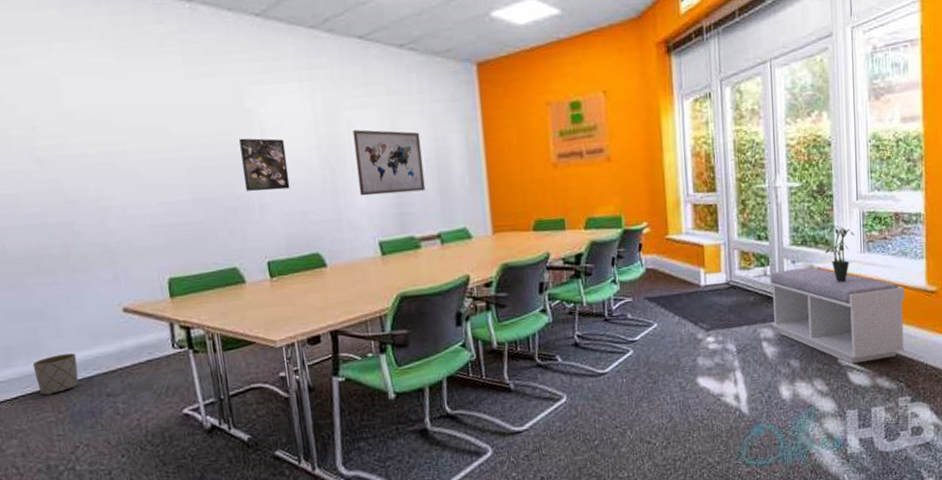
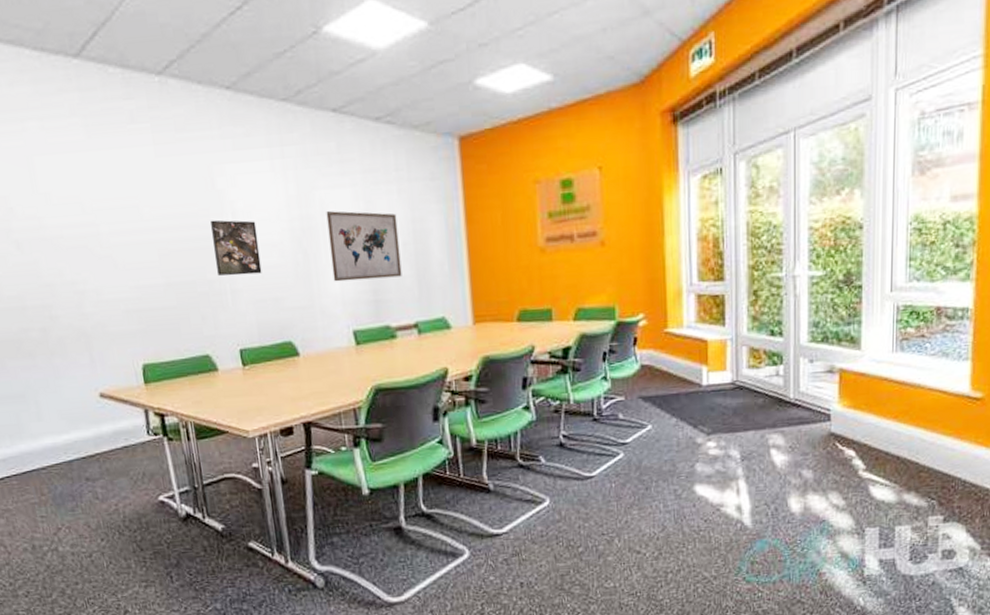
planter: present [32,353,79,396] -> none [16,437,59,477]
bench: present [770,267,906,364] -> none [783,367,944,477]
potted plant: present [825,225,855,282] -> none [850,320,887,385]

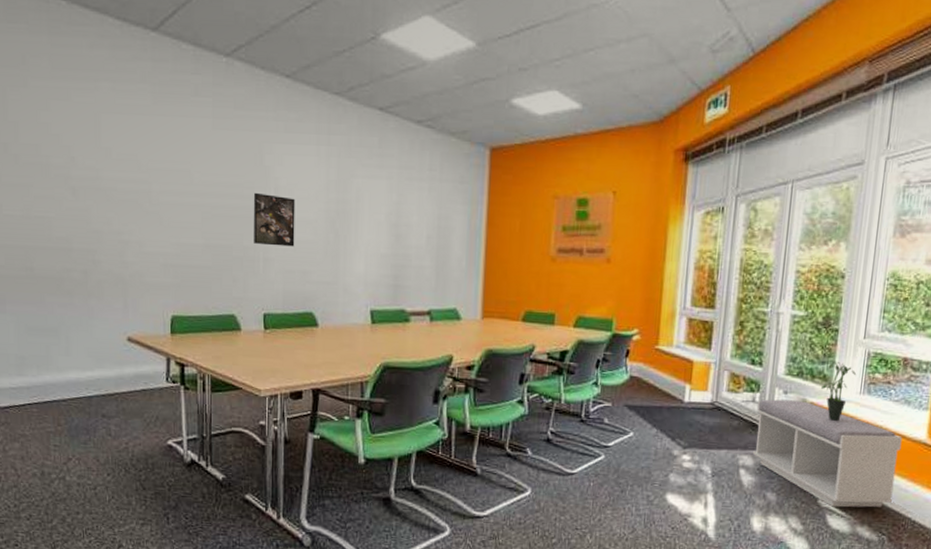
wall art: present [326,211,402,282] -> none [359,199,425,267]
bench: none [783,367,944,477] -> present [753,399,903,508]
potted plant: none [850,320,887,385] -> present [821,361,857,421]

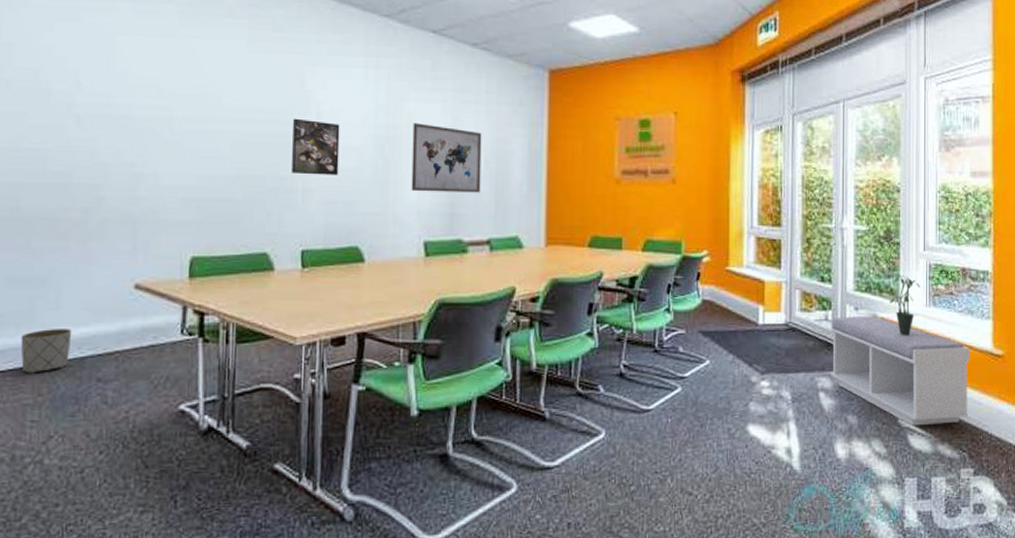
planter: none [41,371,81,407] -> present [20,329,72,374]
wall art: none [359,199,425,267] -> present [411,123,482,193]

